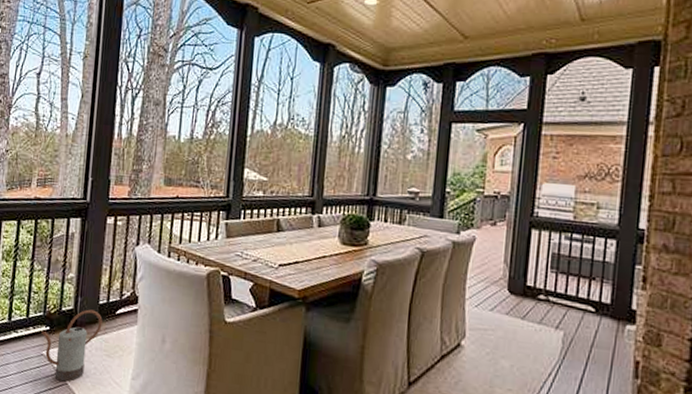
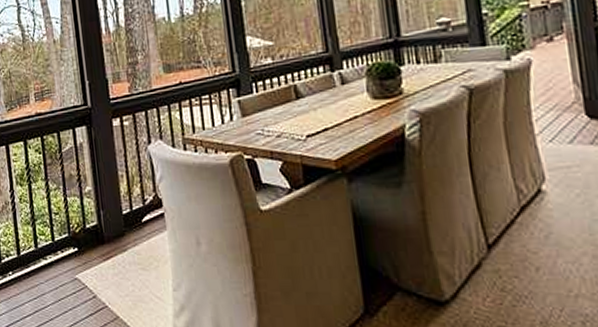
watering can: present [41,309,103,382] -> none [70,222,131,304]

